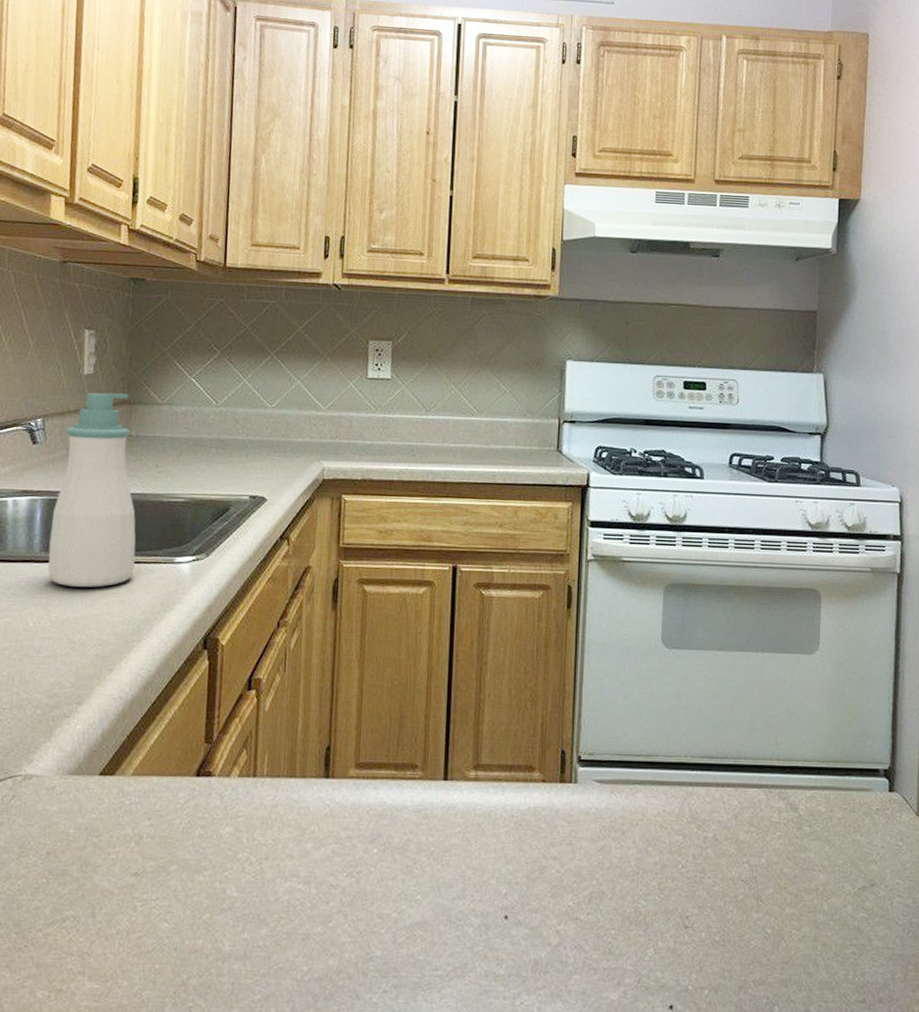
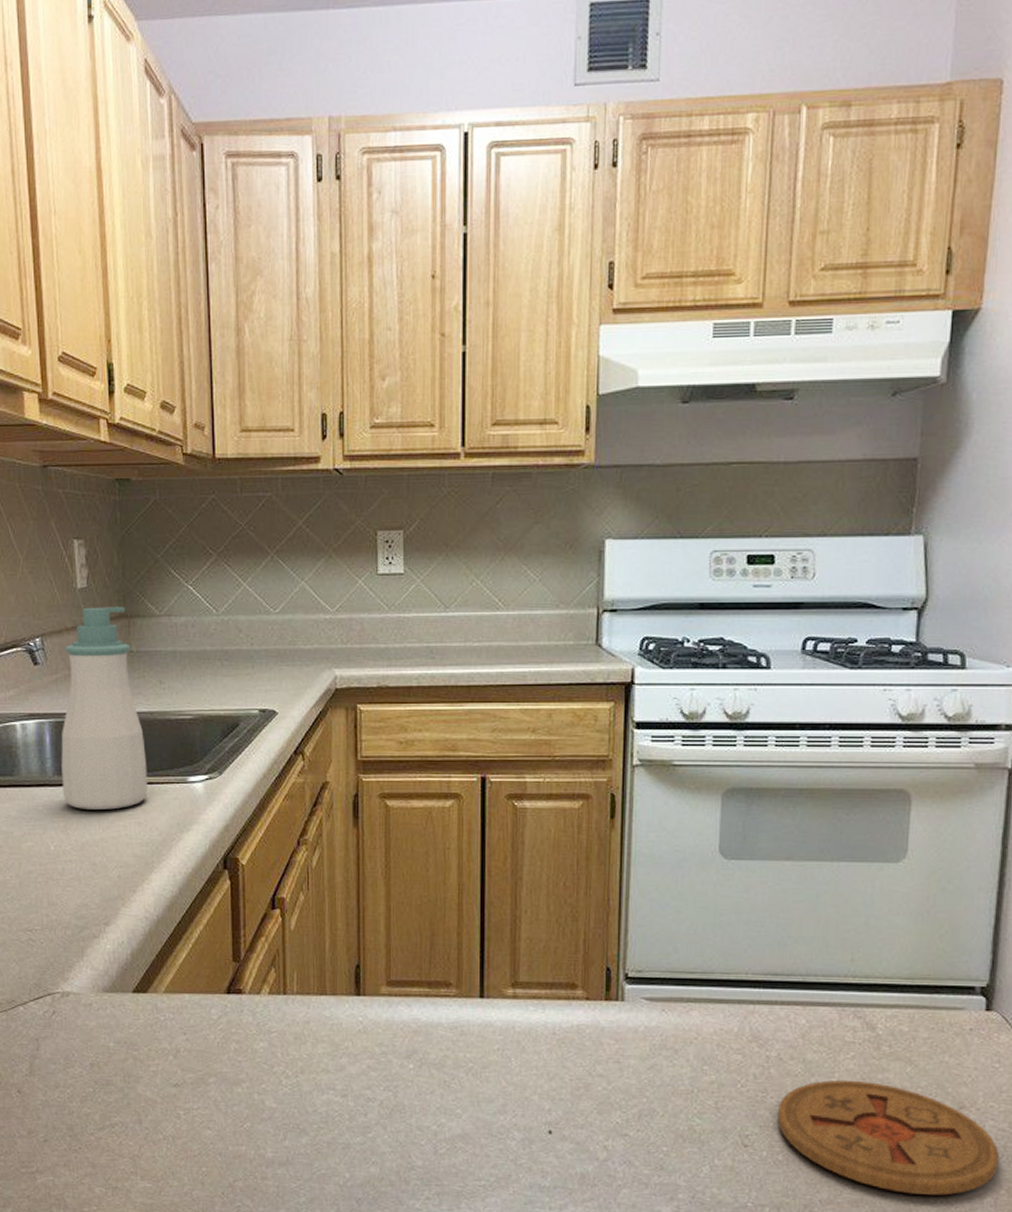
coaster: none [713,859,906,972] -> present [776,1080,999,1196]

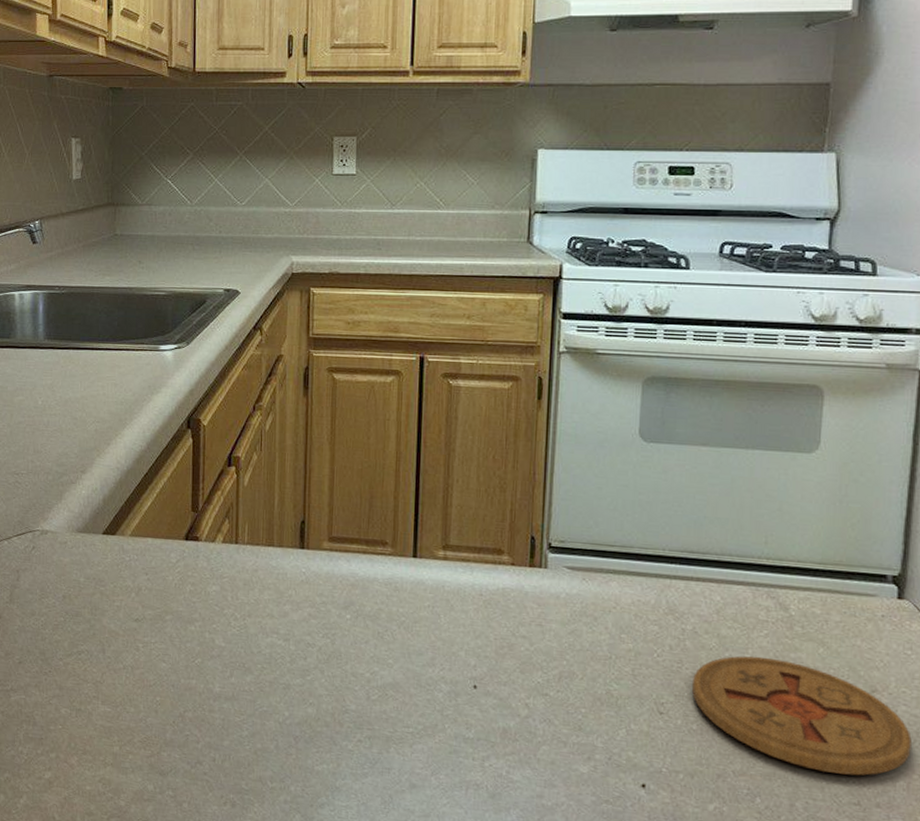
soap bottle: present [61,607,148,810] -> none [51,196,125,371]

